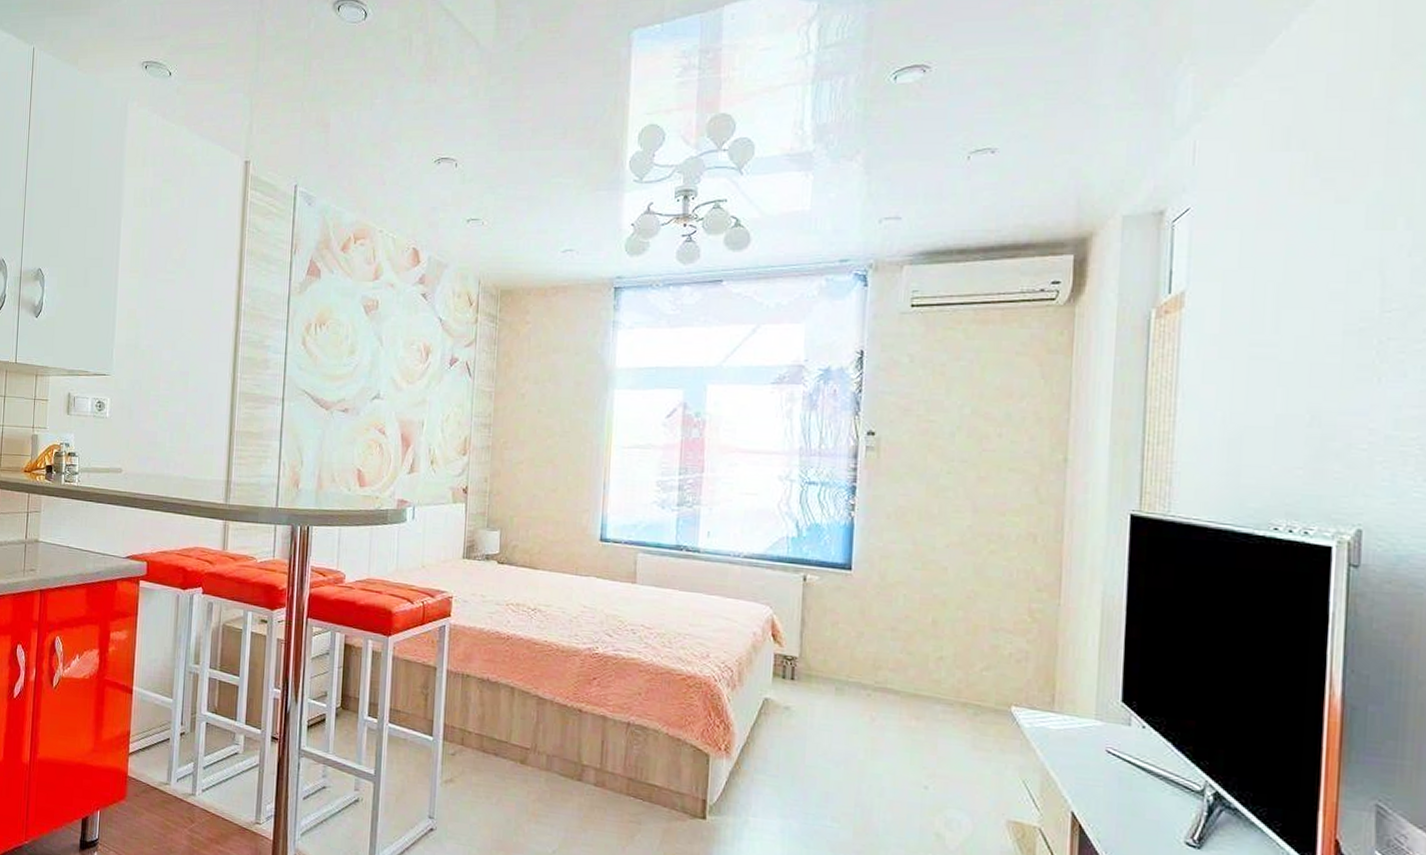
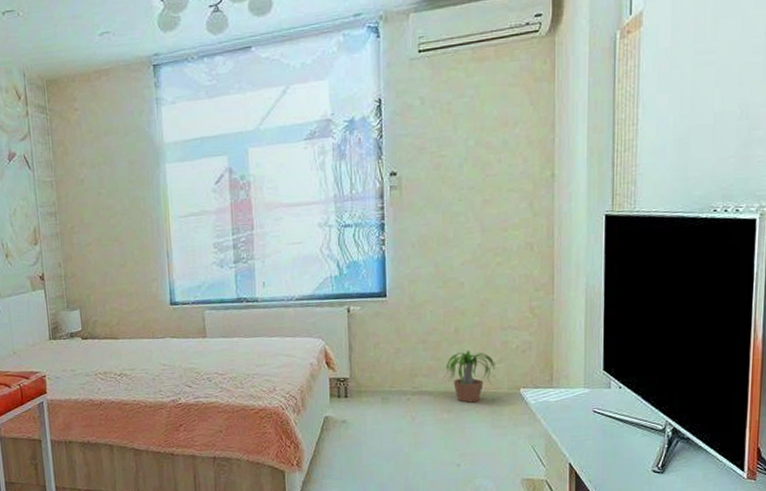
potted plant: none [915,648,983,713] -> present [444,350,498,403]

